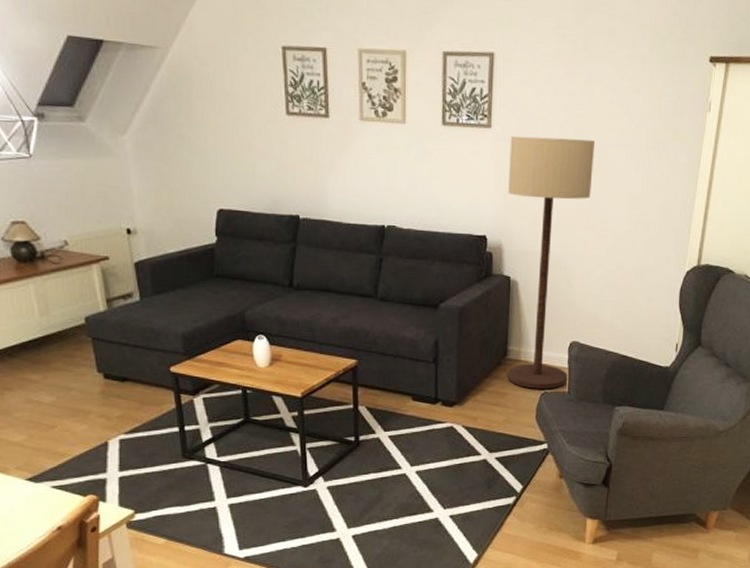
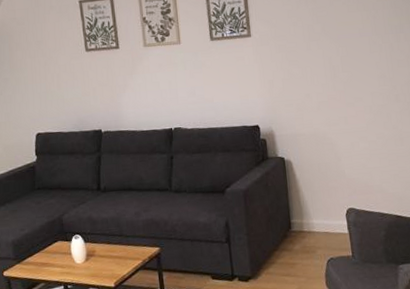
floor lamp: present [507,136,596,389] -> none [268,34,350,257]

